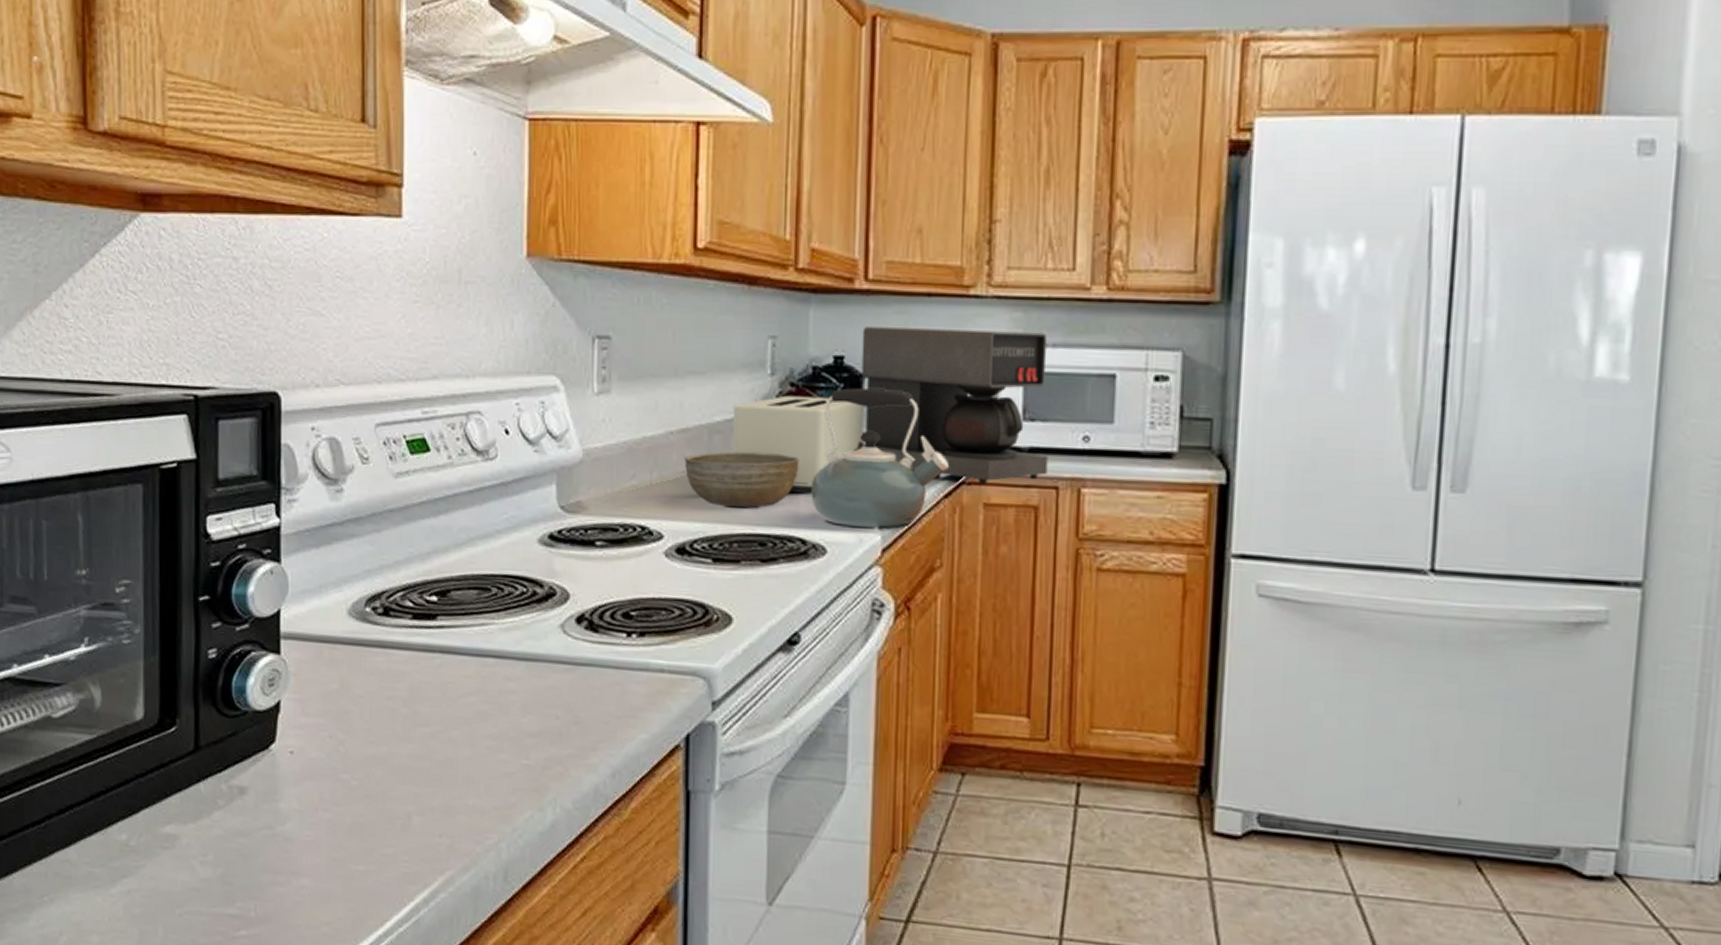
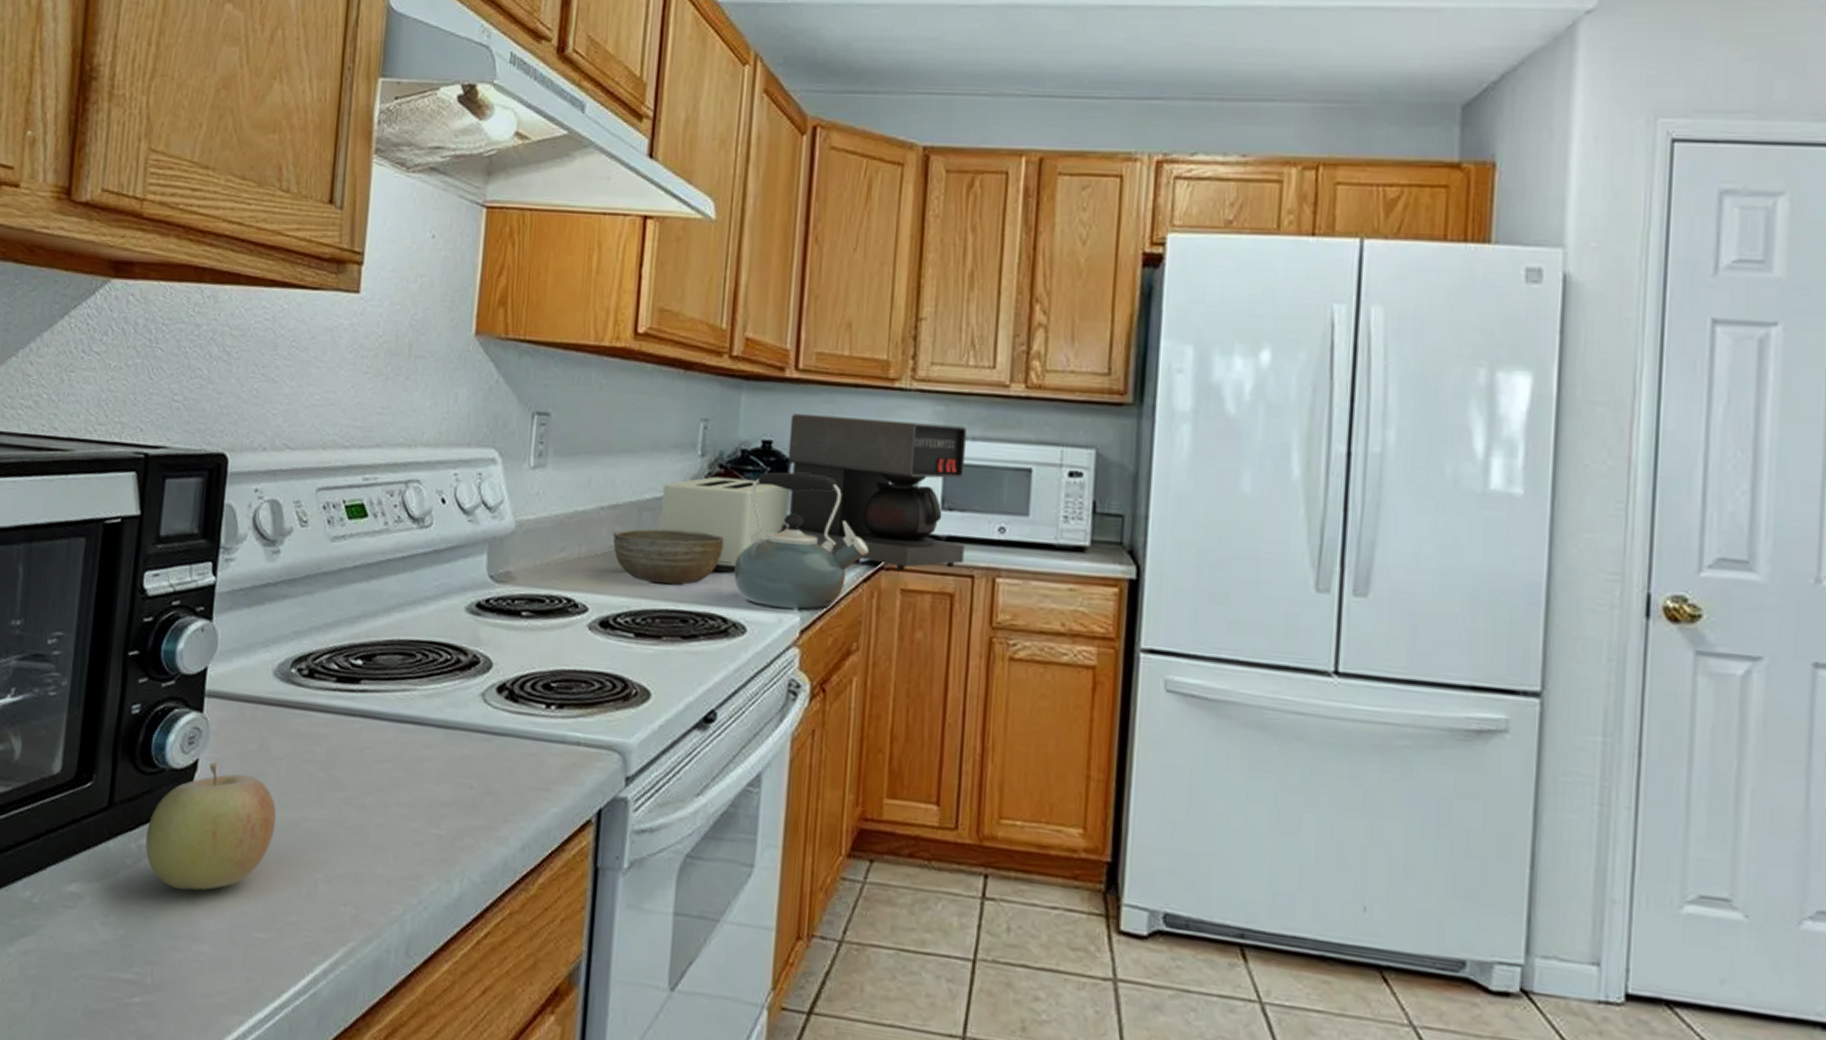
fruit: none [236,703,364,827] -> present [145,762,277,890]

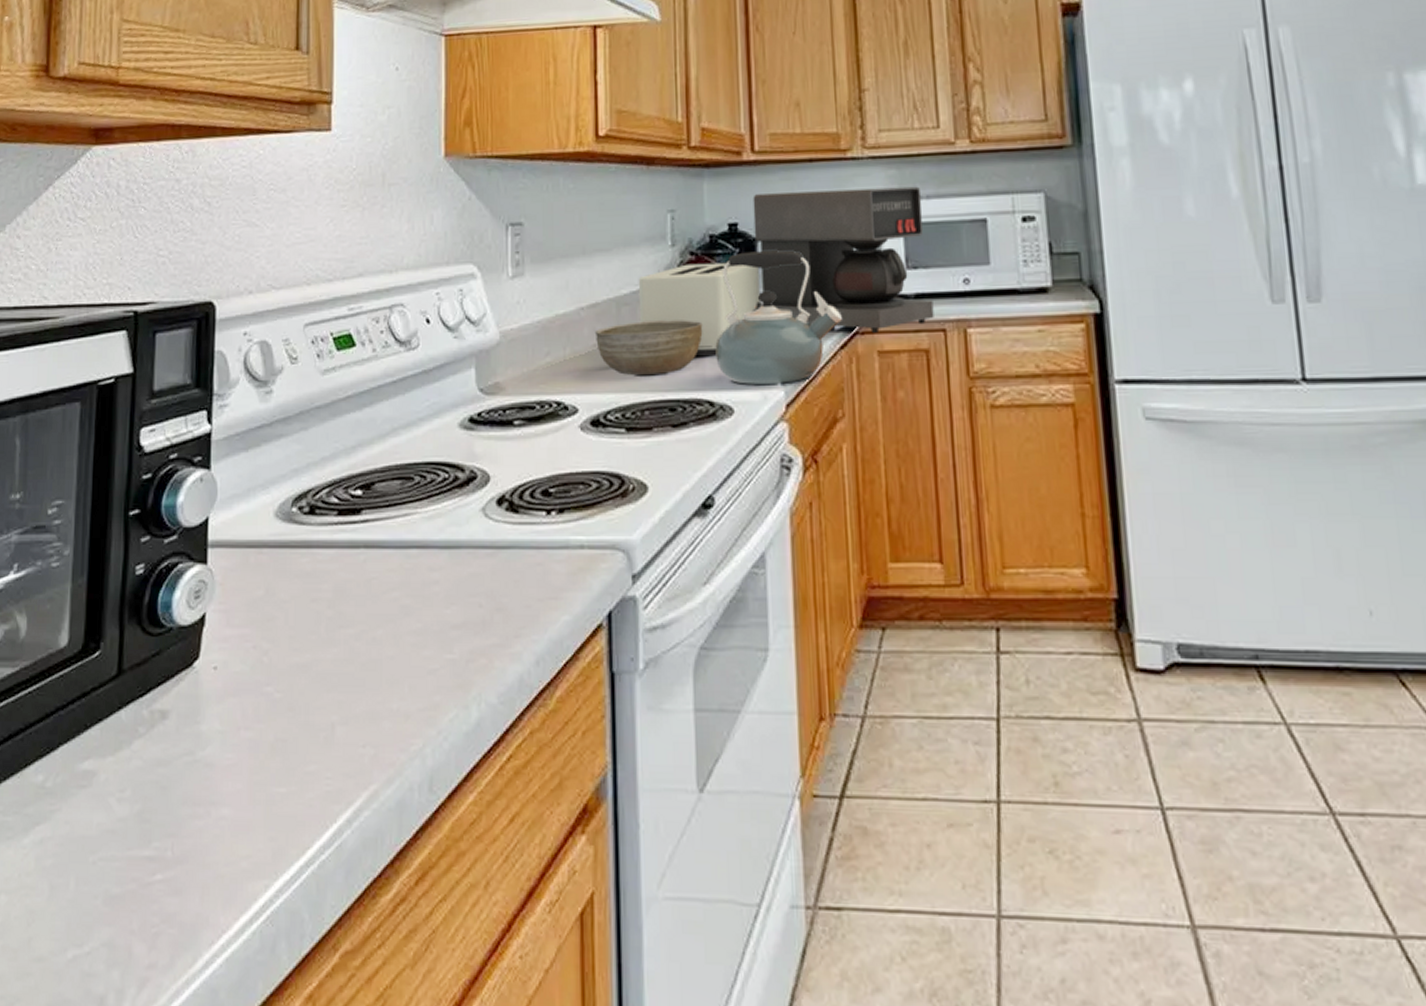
fruit: present [145,762,277,890] -> none [158,614,288,752]

